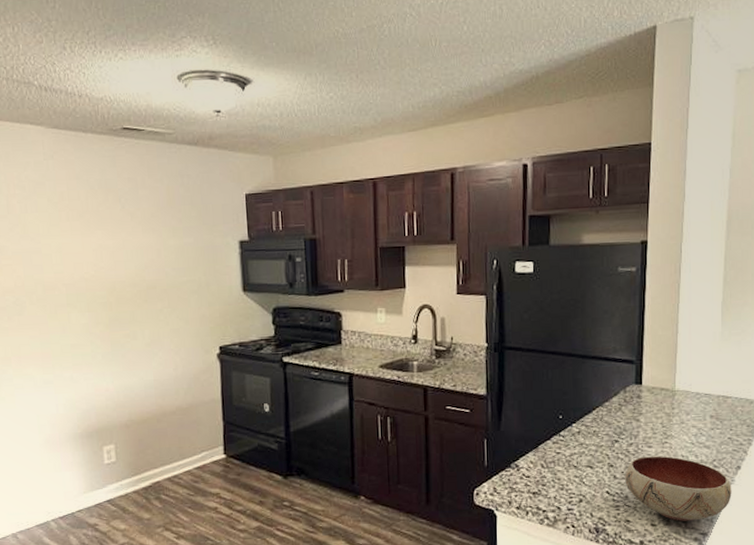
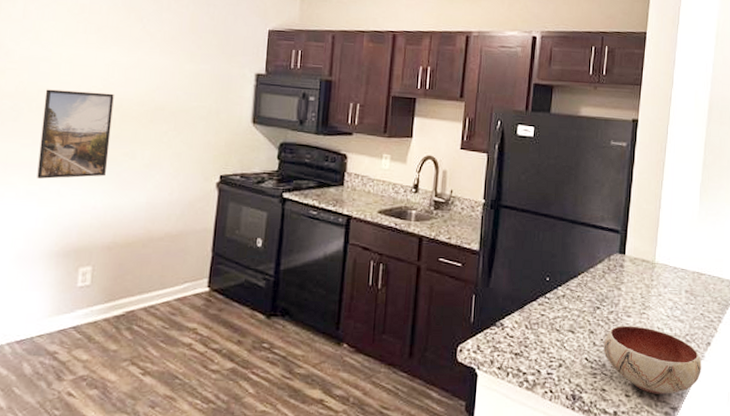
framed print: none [42,278,112,367] -> present [37,89,114,179]

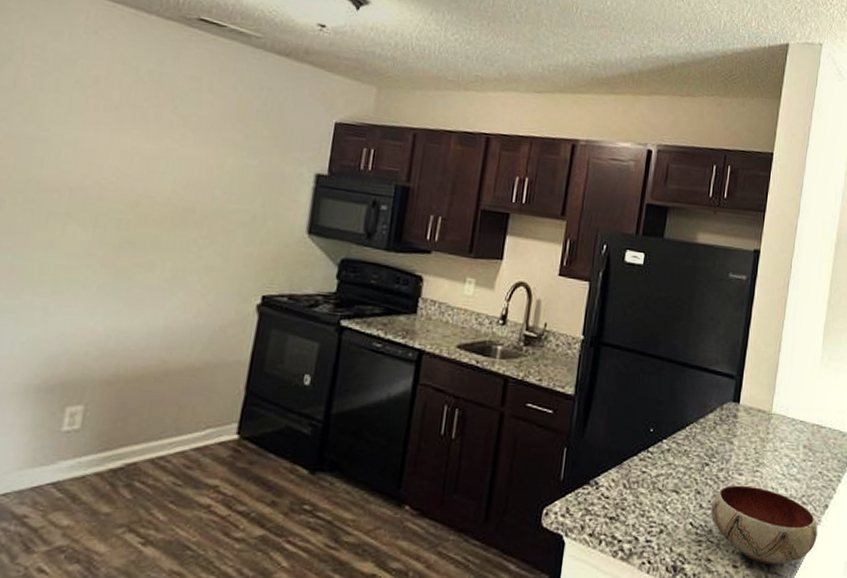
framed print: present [37,89,114,179] -> none [17,178,130,292]

